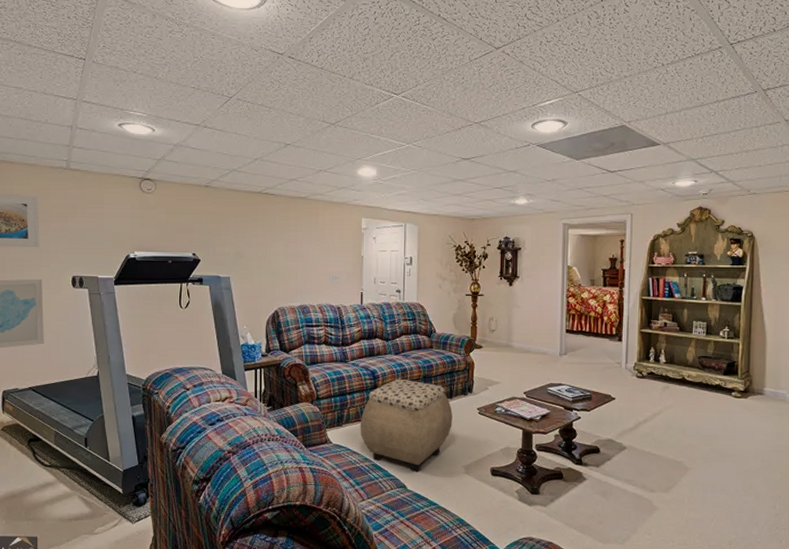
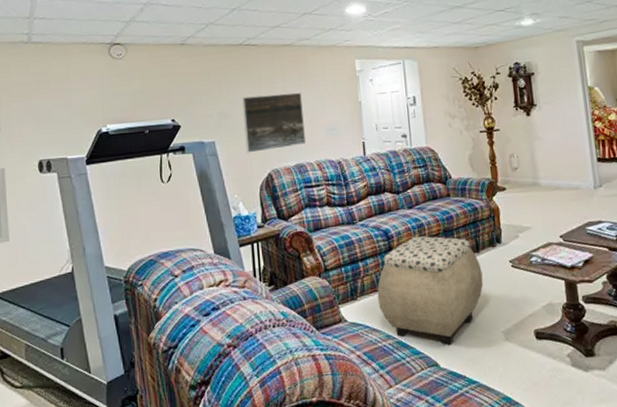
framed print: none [257,241,311,291] -> present [242,92,306,153]

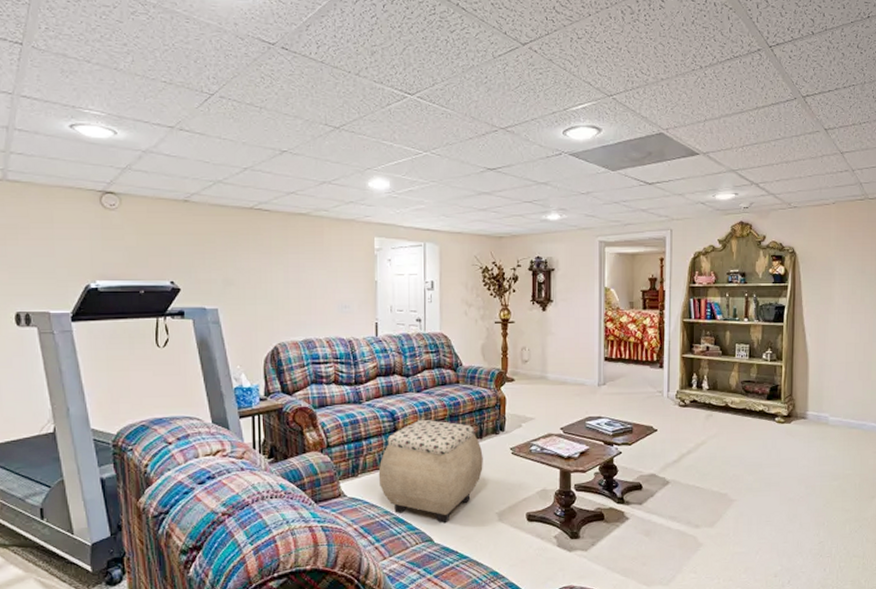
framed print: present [242,92,306,153] -> none [250,265,316,324]

